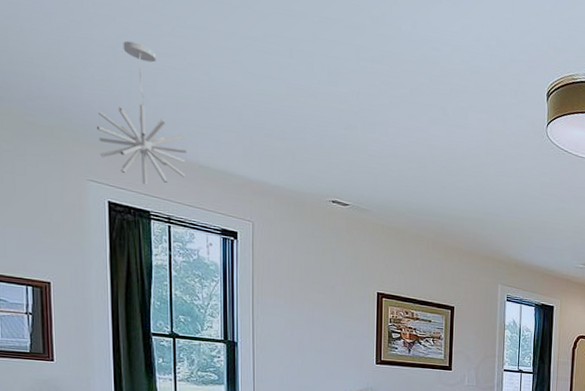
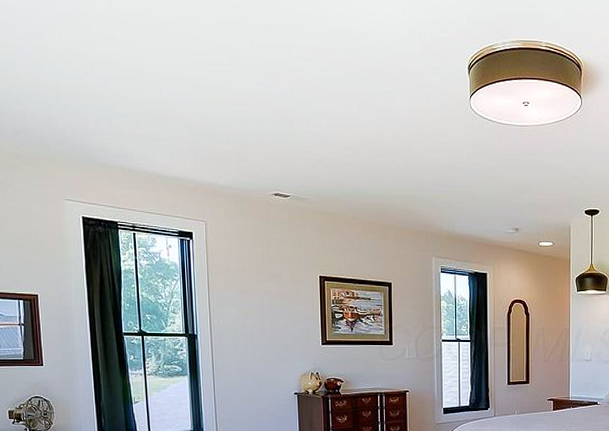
pendant light: present [96,41,186,185] -> none [70,71,146,198]

